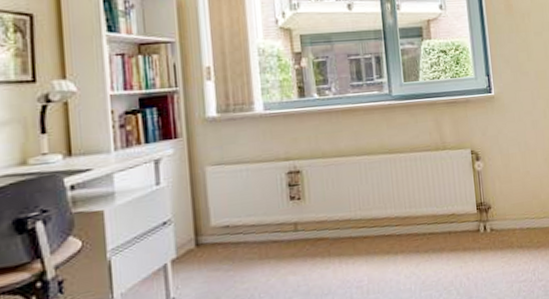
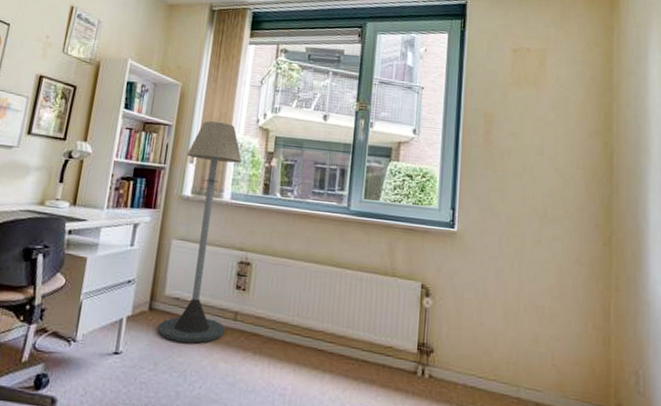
floor lamp: none [201,29,288,271] -> present [157,121,242,344]

